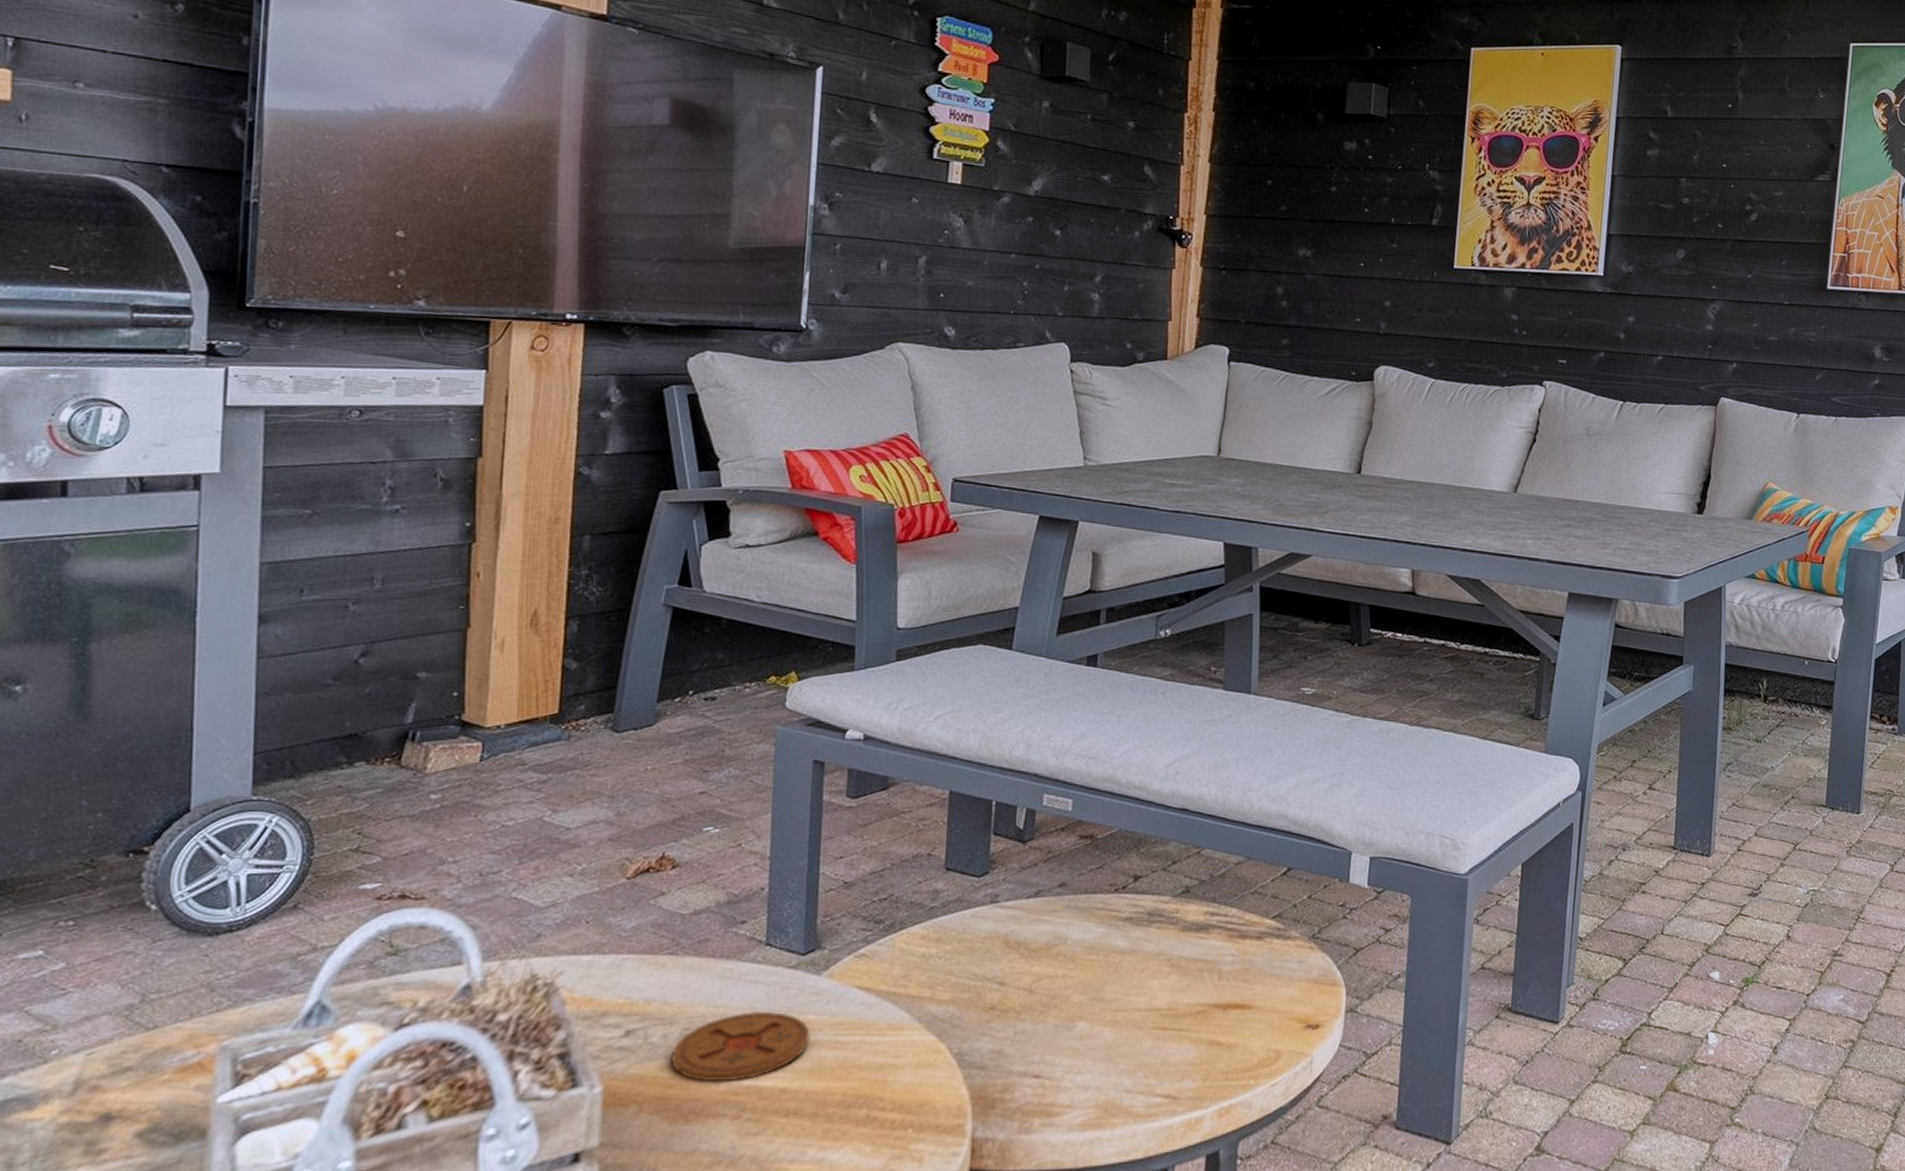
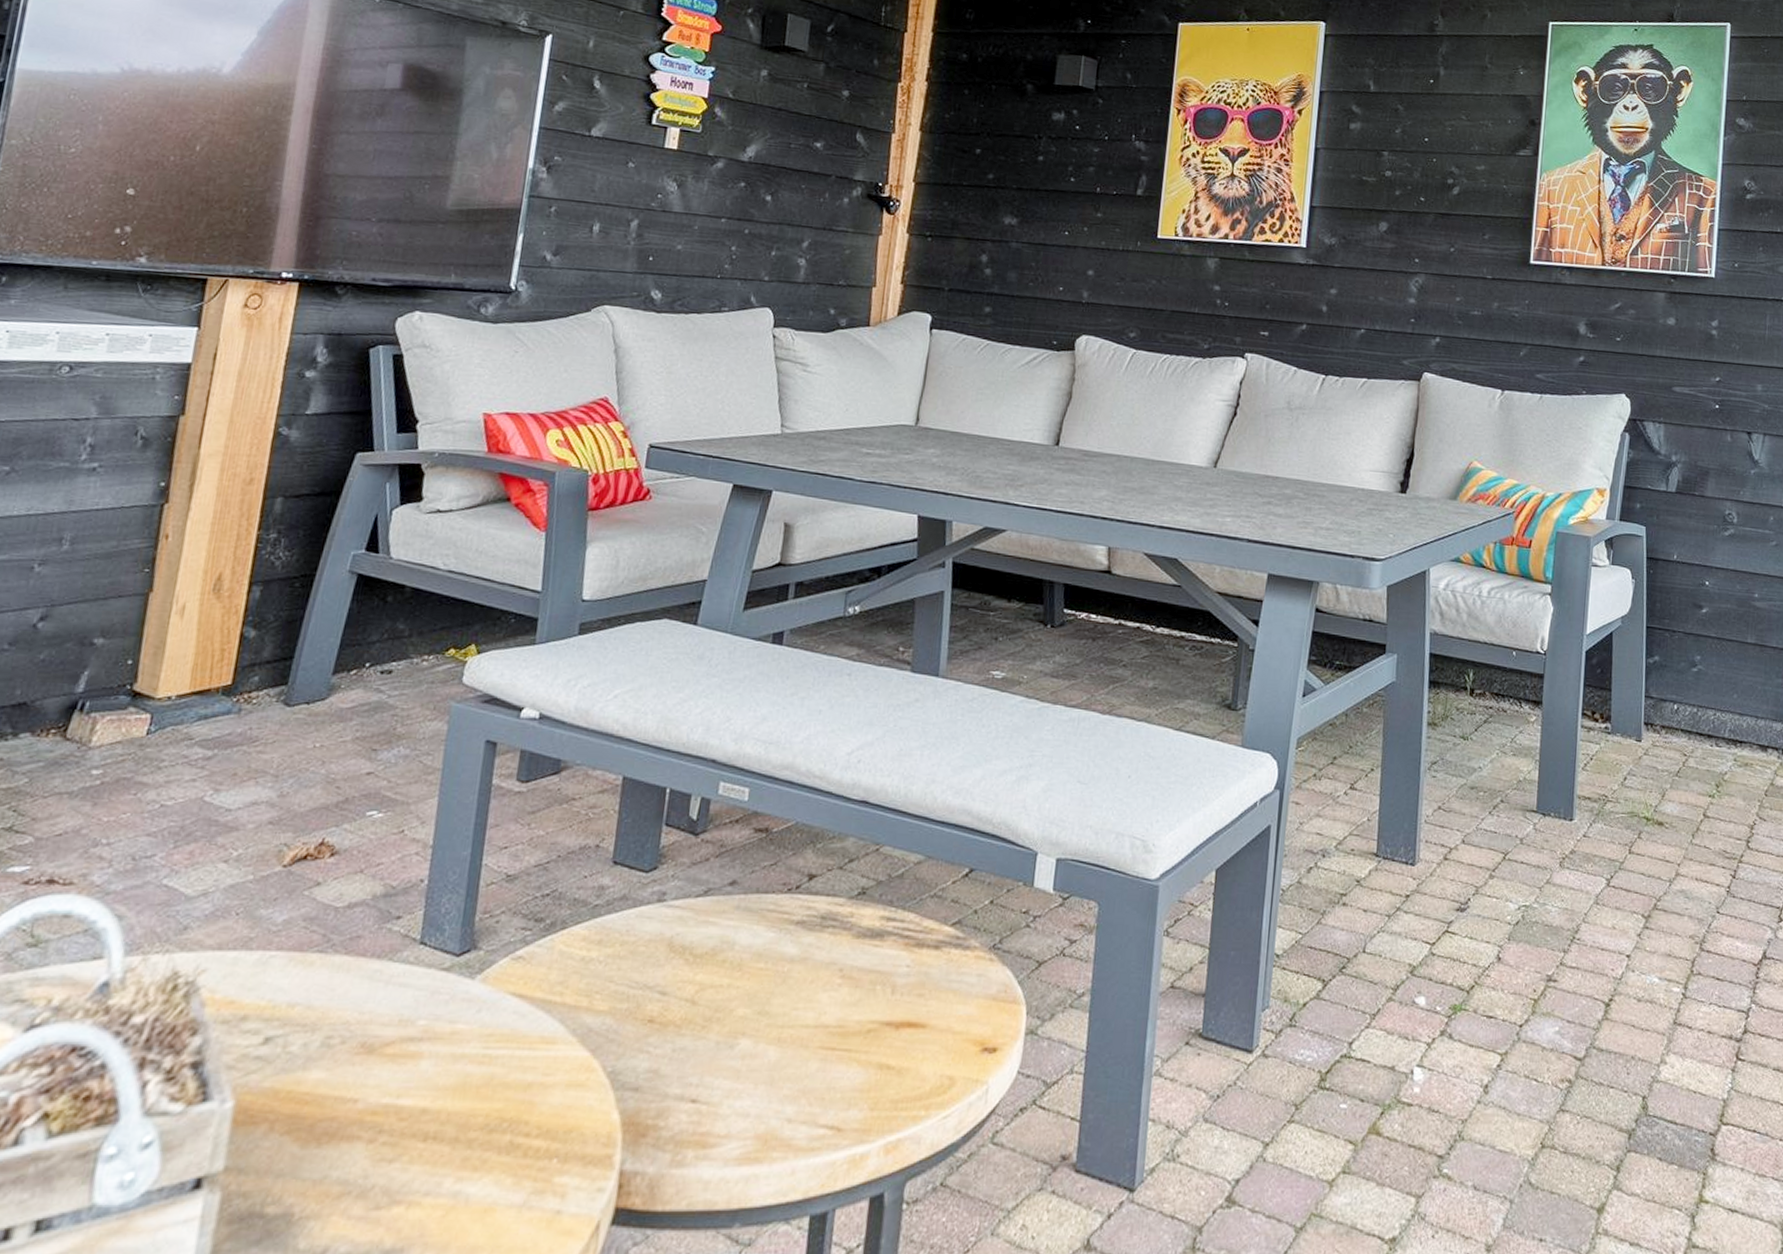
coaster: present [670,1011,810,1082] -> none [308,1018,458,1099]

